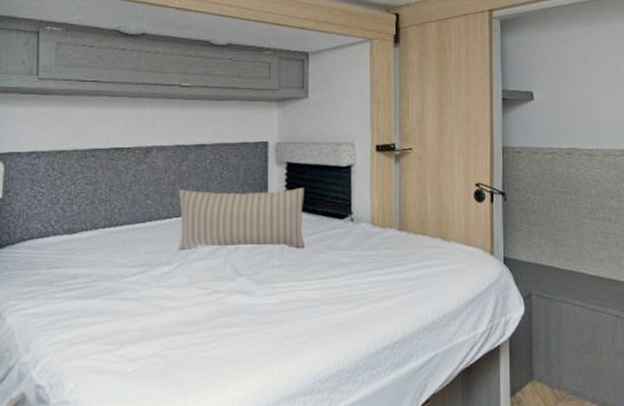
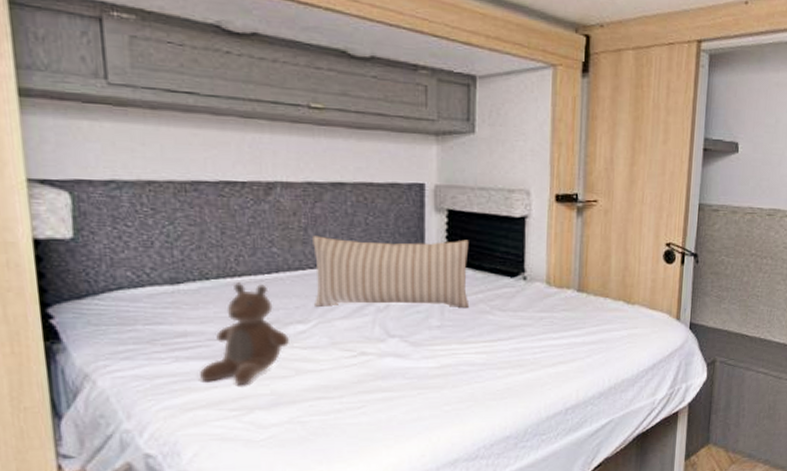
stuffed animal: none [85,231,156,321] -> present [200,283,289,385]

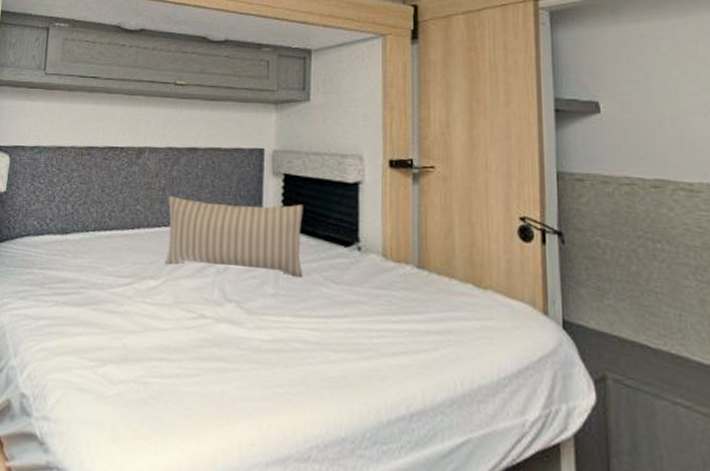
stuffed animal: present [200,283,289,385] -> none [71,236,142,335]

